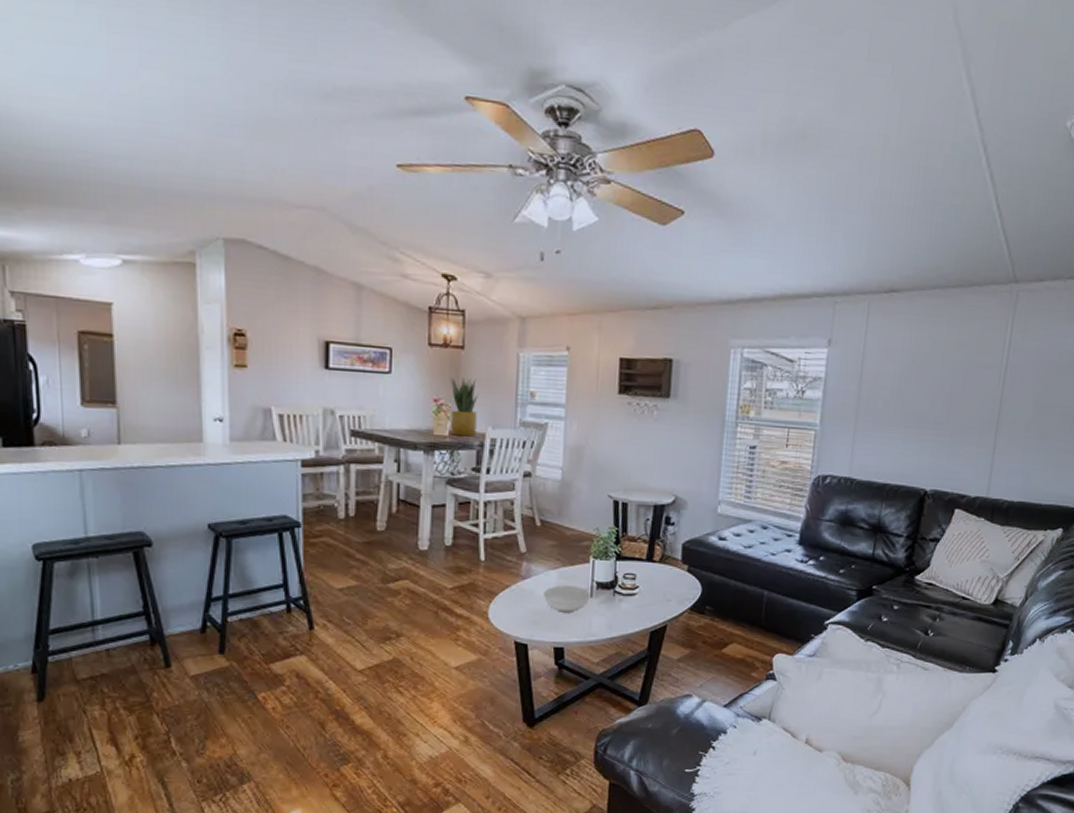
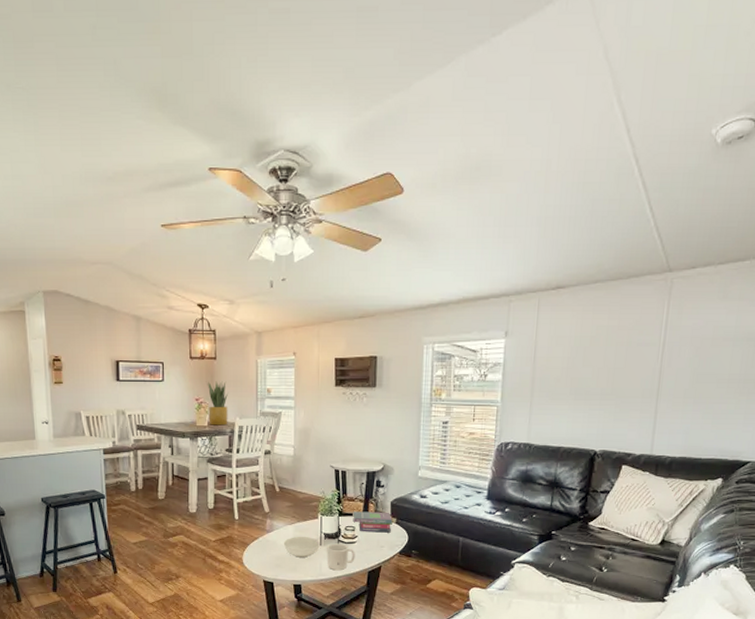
mug: none [598,595,635,630] -> present [327,543,355,571]
books: none [633,554,684,583] -> present [353,511,393,533]

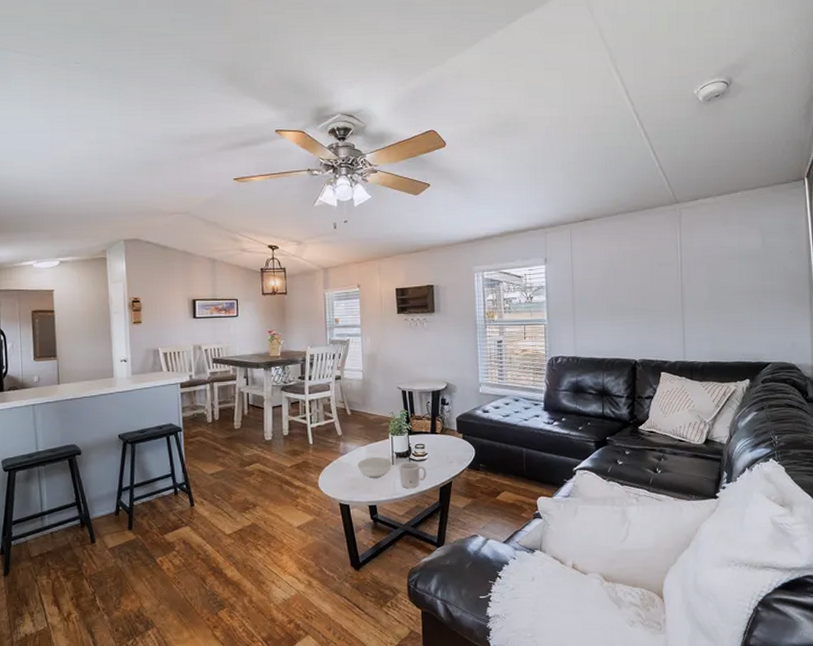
planter: present [207,381,228,426] -> none [279,314,300,355]
books: present [353,511,393,533] -> none [421,428,459,449]

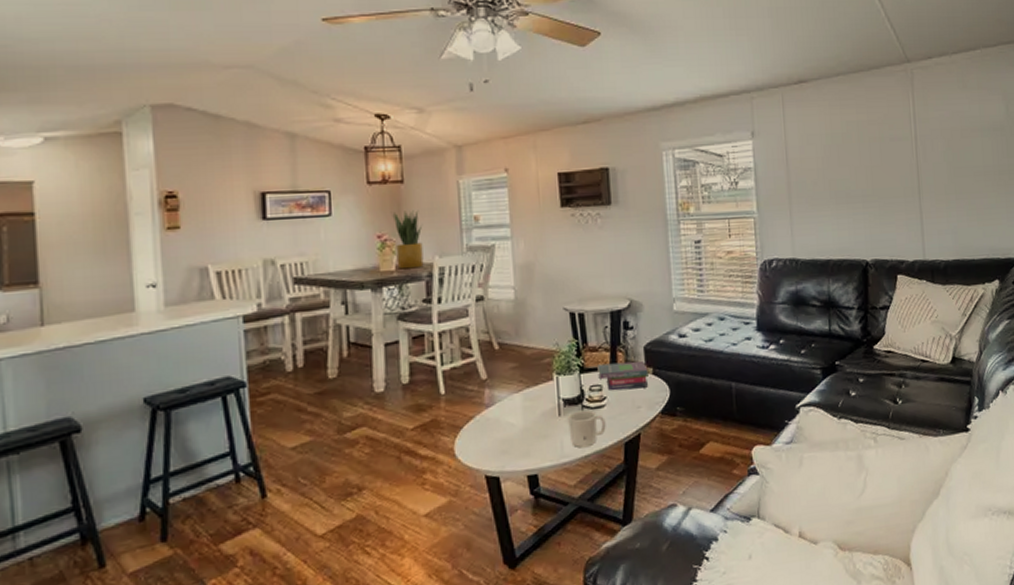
planter: none [279,314,300,355] -> present [392,210,424,270]
bowl: present [357,457,392,478] -> none [509,406,559,437]
books: none [421,428,459,449] -> present [597,360,649,391]

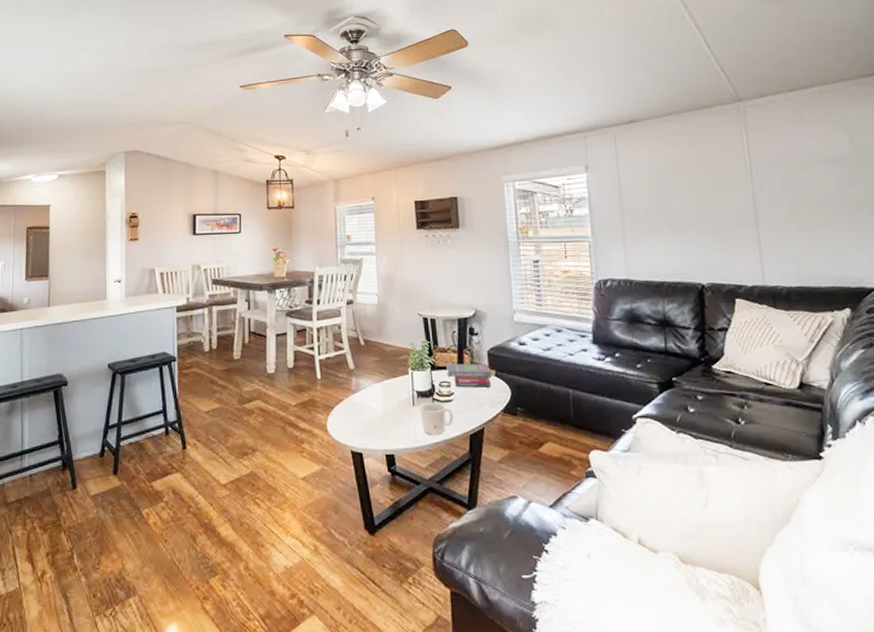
planter: present [392,210,424,270] -> none [285,230,307,276]

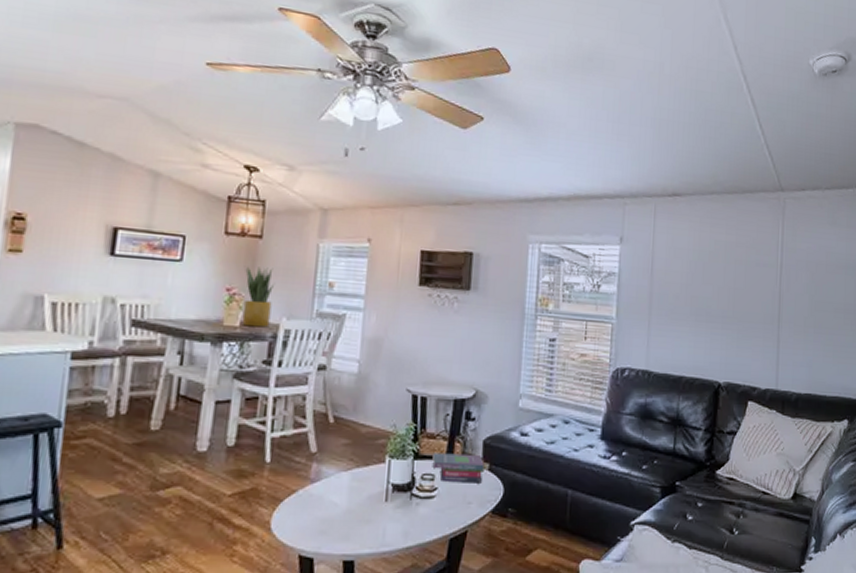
planter: none [285,230,307,276] -> present [241,267,274,328]
mug: present [421,402,454,436] -> none [393,498,433,539]

